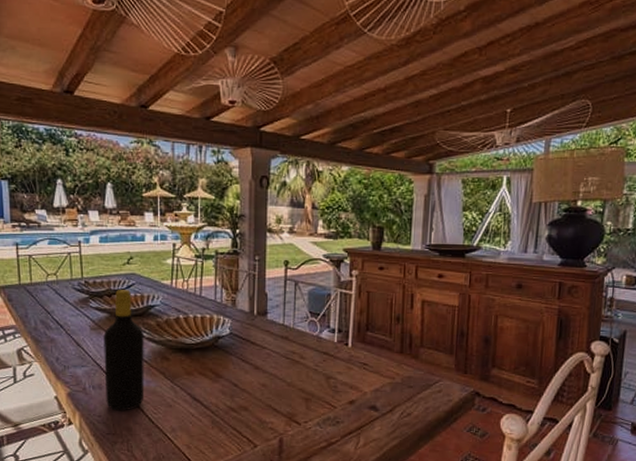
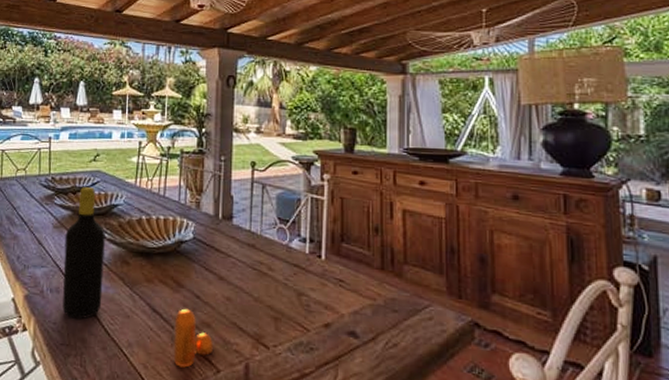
pepper shaker: none [214,395,251,445] -> present [173,308,214,368]

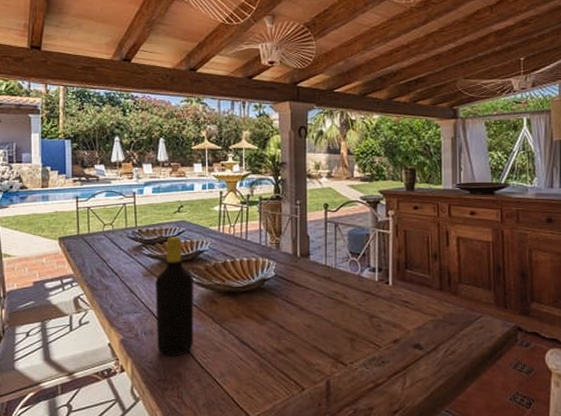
pepper shaker: present [173,308,214,368] -> none [262,338,298,389]

